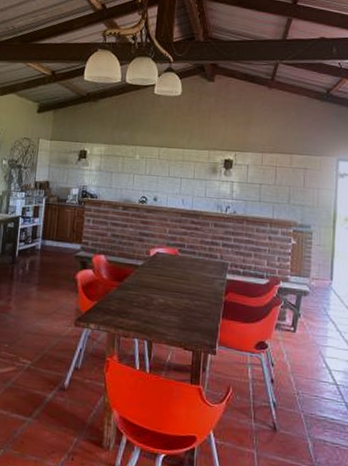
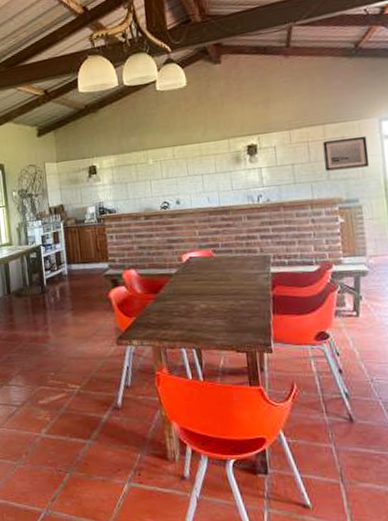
wall art: none [287,169,325,198] -> present [323,135,370,171]

